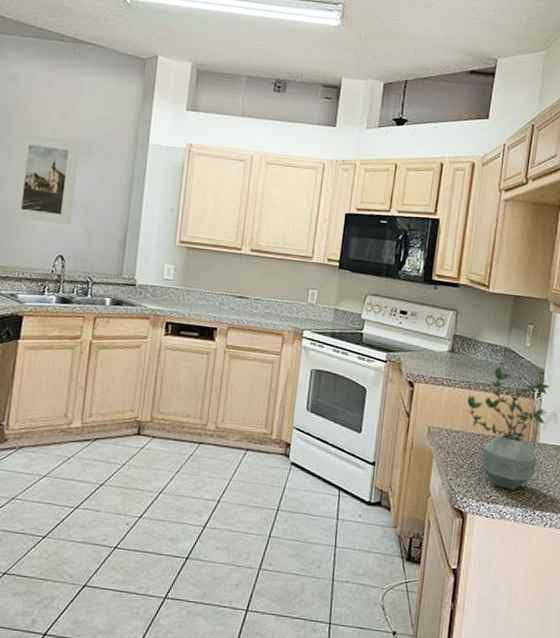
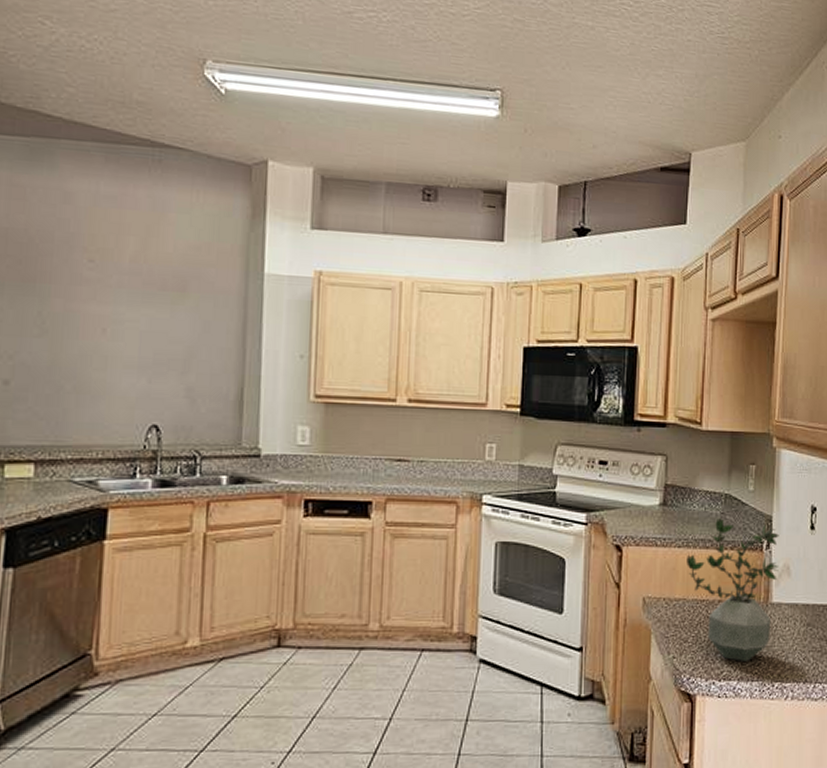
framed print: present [10,133,80,226] -> none [79,268,170,386]

